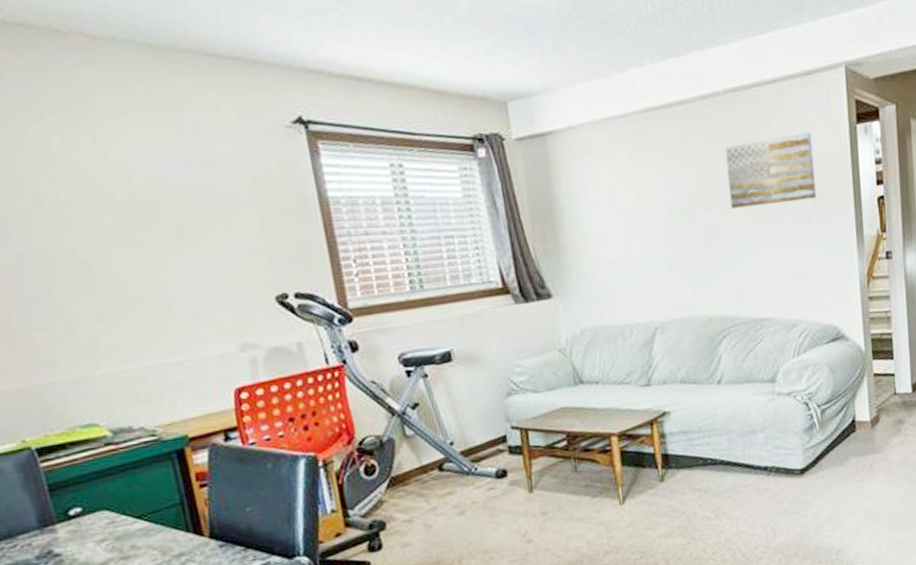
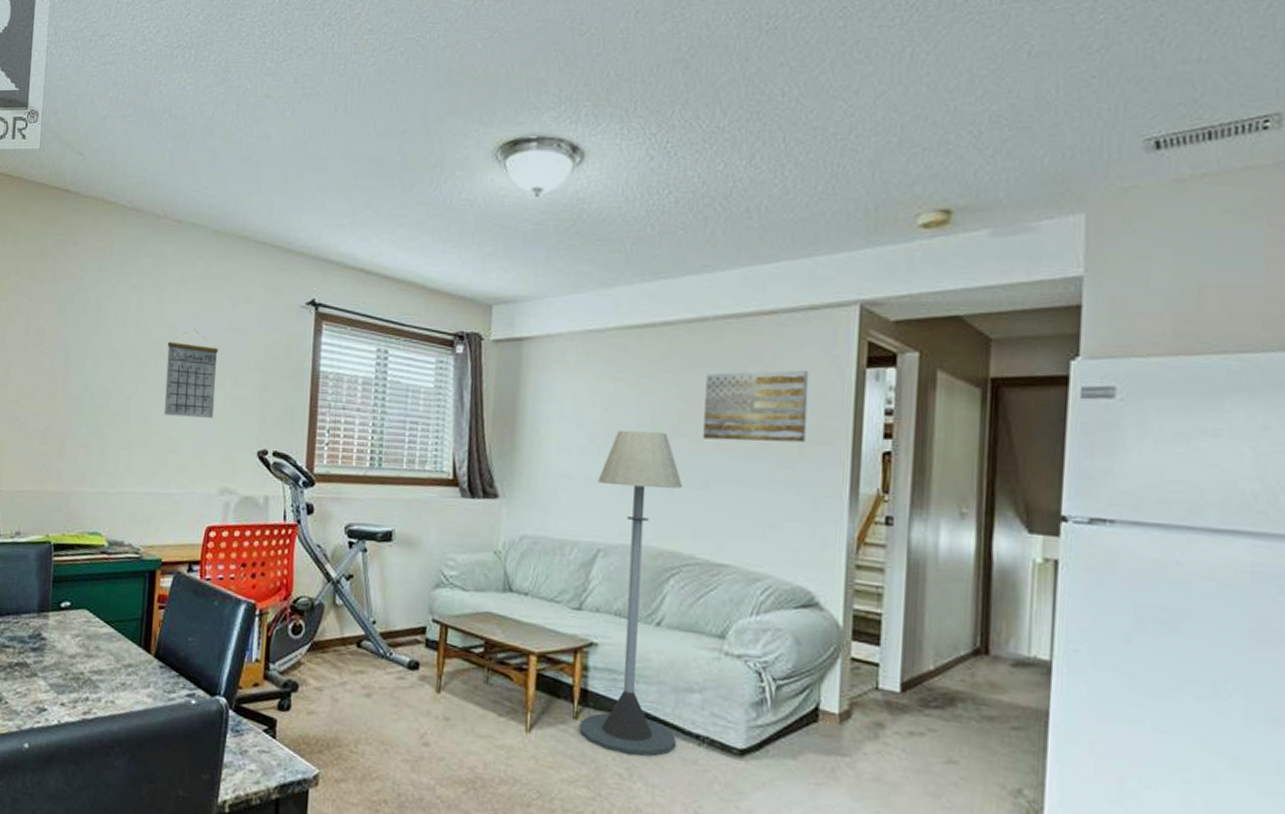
calendar: none [121,168,209,275] -> present [164,329,218,418]
floor lamp: none [644,208,749,501] -> present [579,430,682,757]

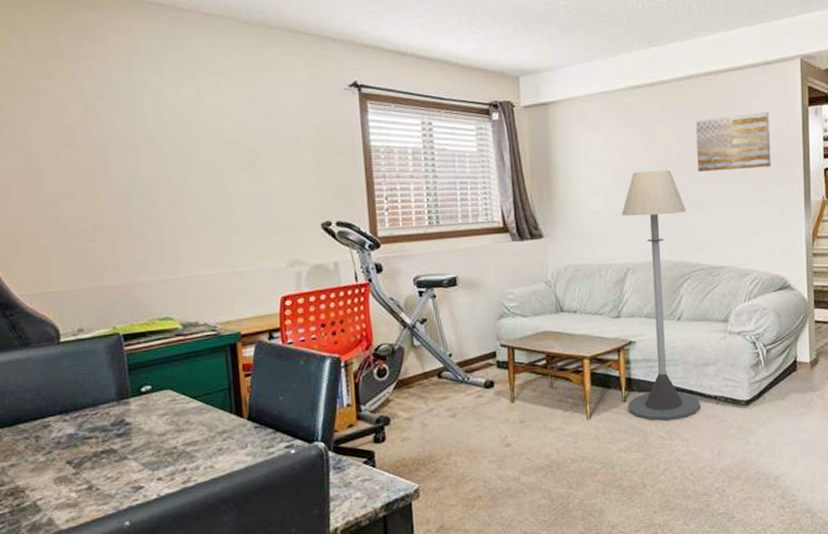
calendar: present [164,329,218,418] -> none [213,117,273,200]

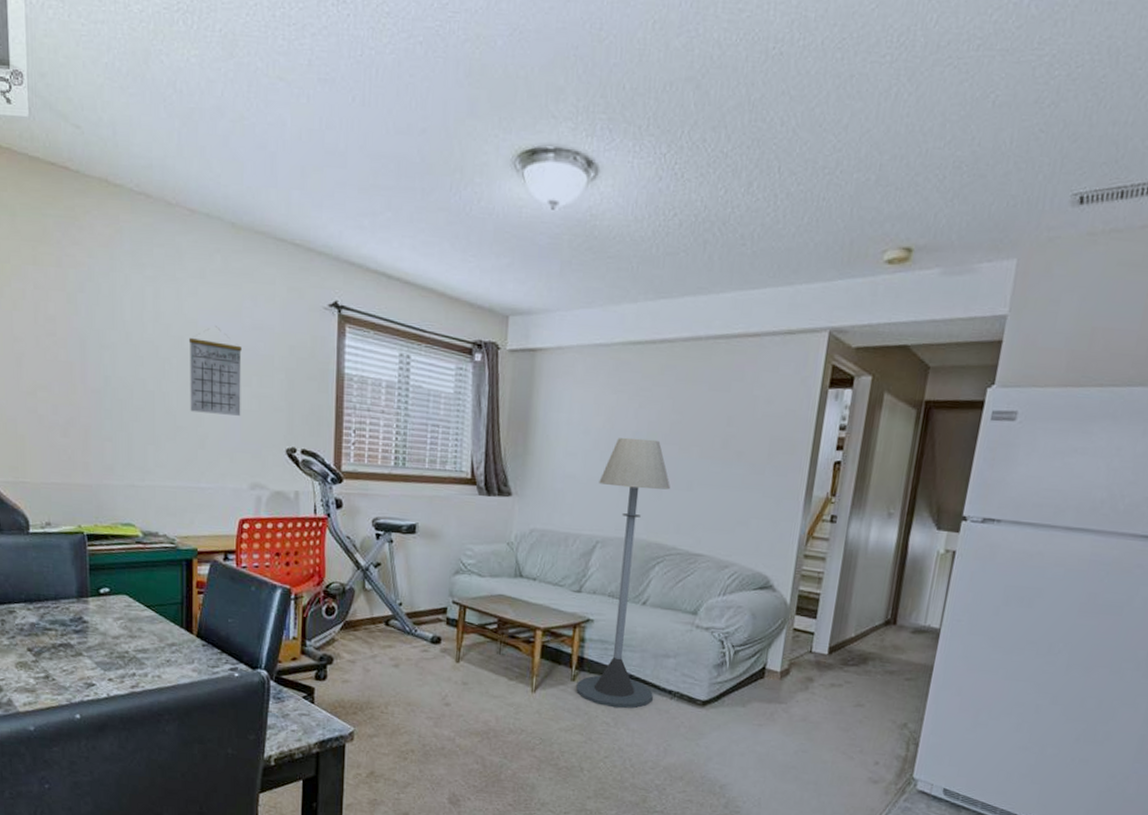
calendar: none [213,117,273,200] -> present [188,326,242,416]
wall art: present [696,111,771,172] -> none [690,388,782,452]

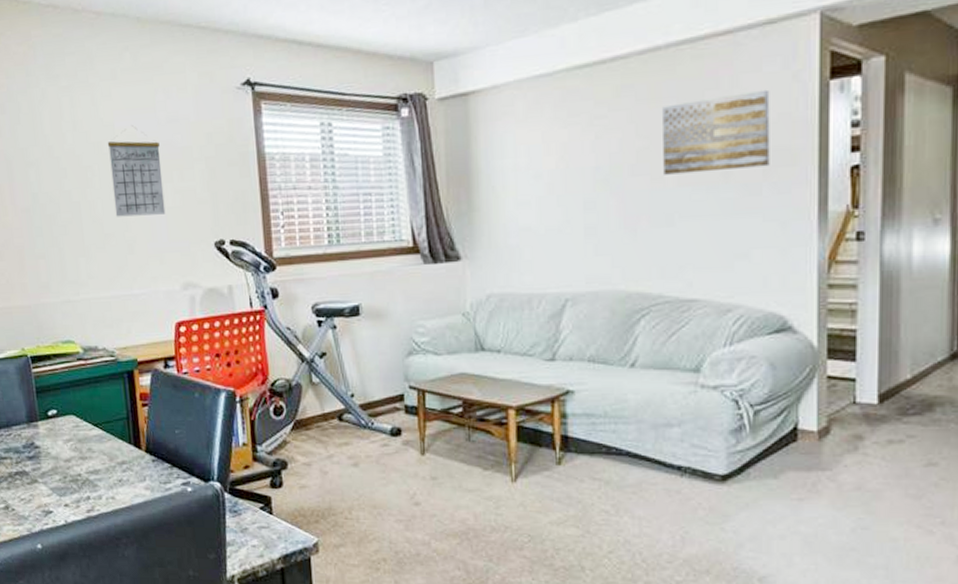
floor lamp: present [576,437,670,709] -> none [559,173,658,493]
wall art: none [690,388,782,452] -> present [663,89,770,175]

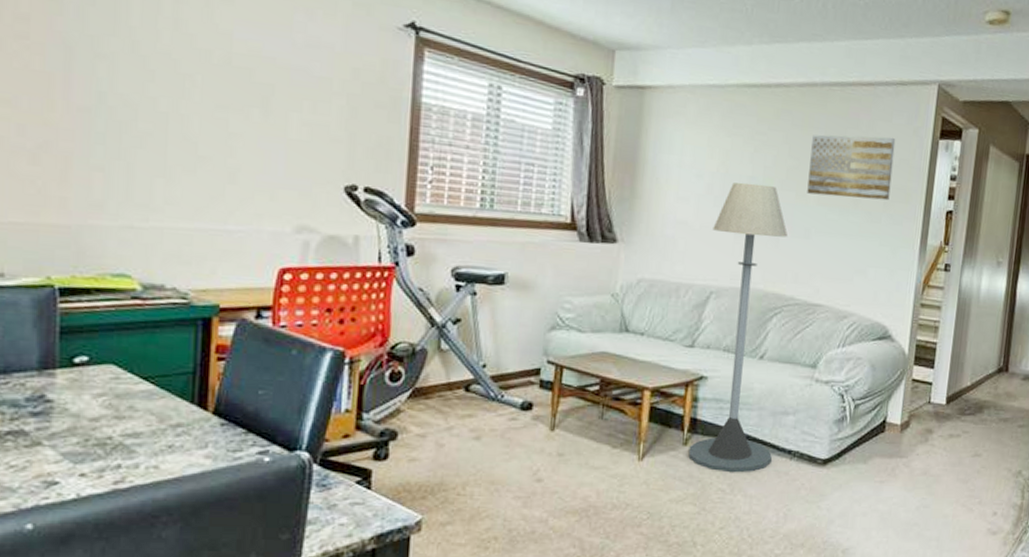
calendar: present [107,125,166,217] -> none [217,40,291,146]
floor lamp: none [559,173,658,493] -> present [688,182,787,473]

